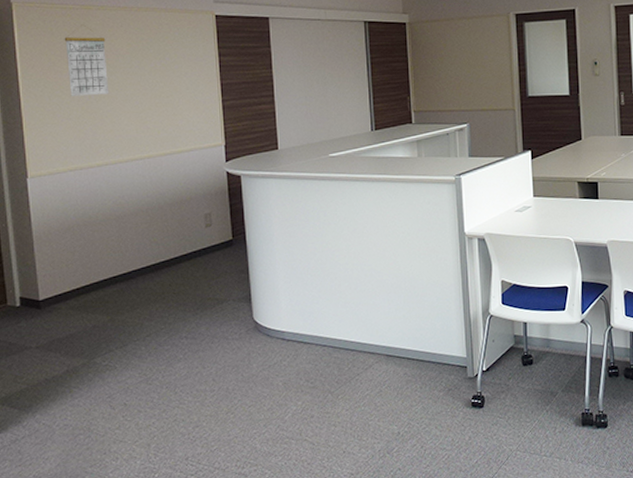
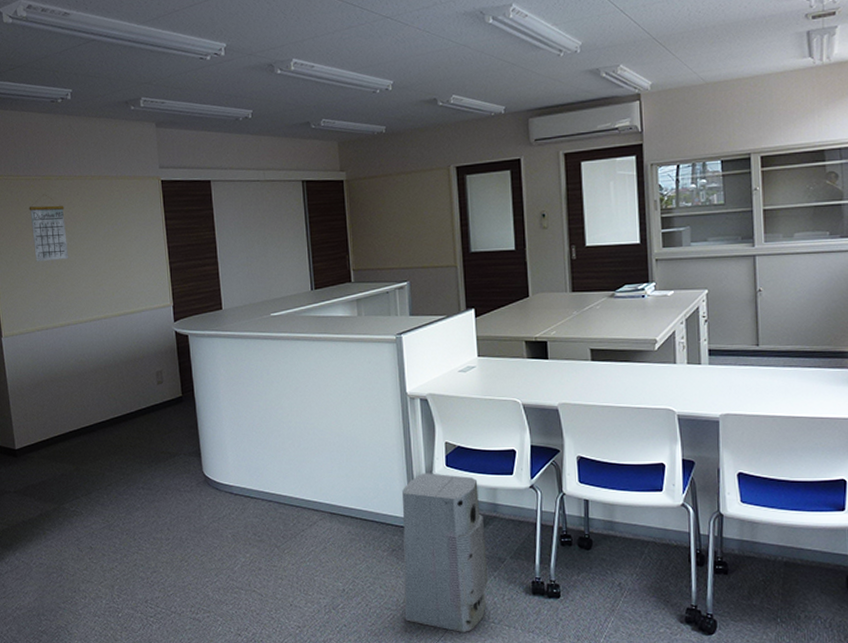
air purifier: none [459,311,540,468] -> present [402,473,488,632]

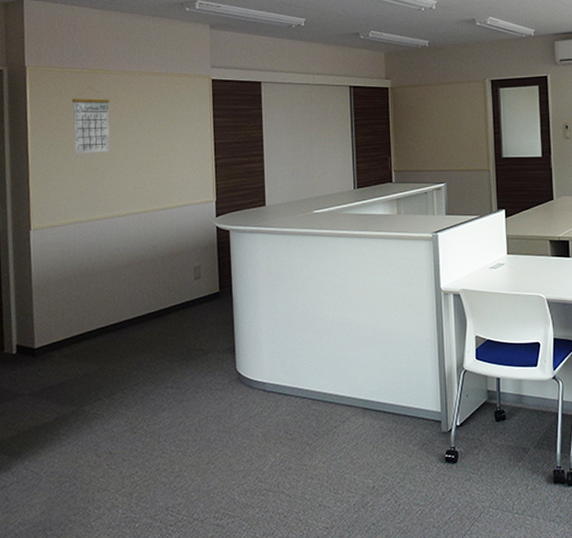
air purifier: present [402,473,488,632] -> none [432,366,513,525]

